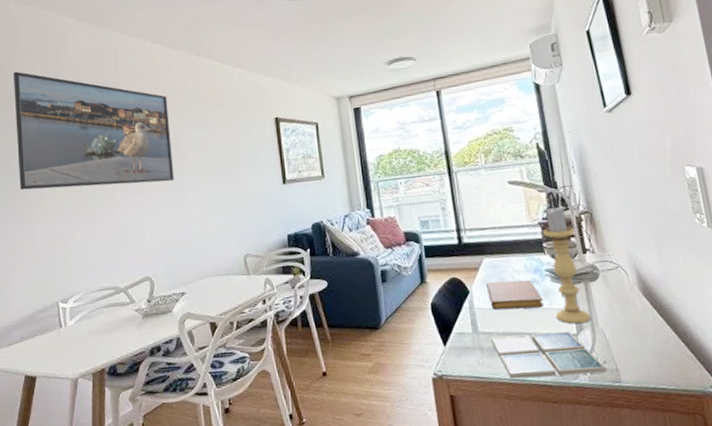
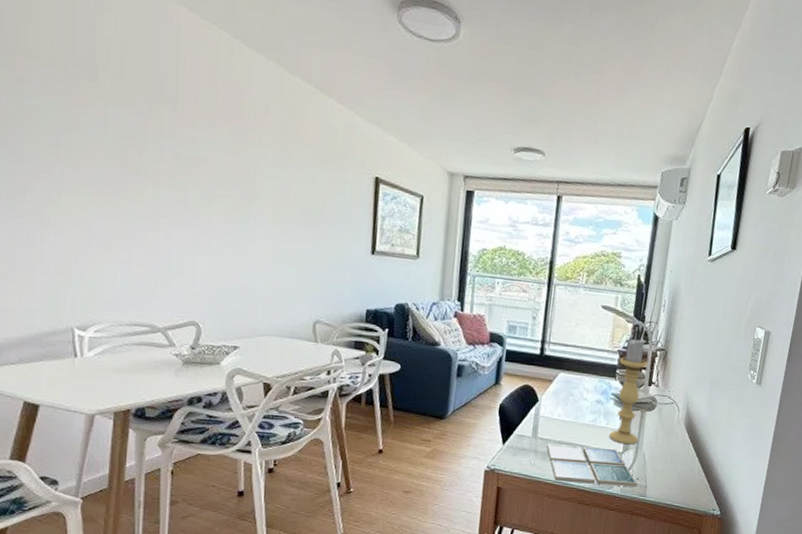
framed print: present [13,71,175,191] -> none [17,14,243,220]
notebook: present [486,279,544,310] -> none [555,394,602,426]

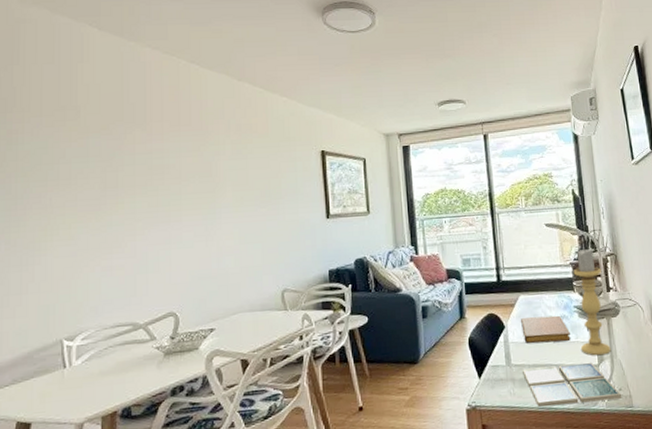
notebook: none [555,394,602,426] -> present [521,315,571,344]

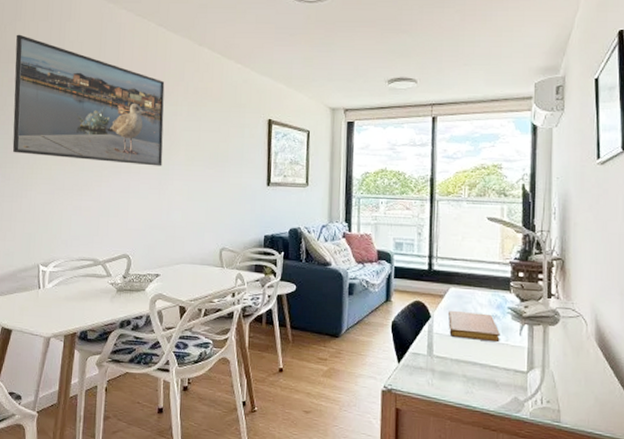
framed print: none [13,80,207,215] -> present [12,34,165,166]
drink coaster: present [523,362,622,407] -> none [444,362,549,411]
candle holder: present [573,248,611,356] -> none [509,248,544,363]

